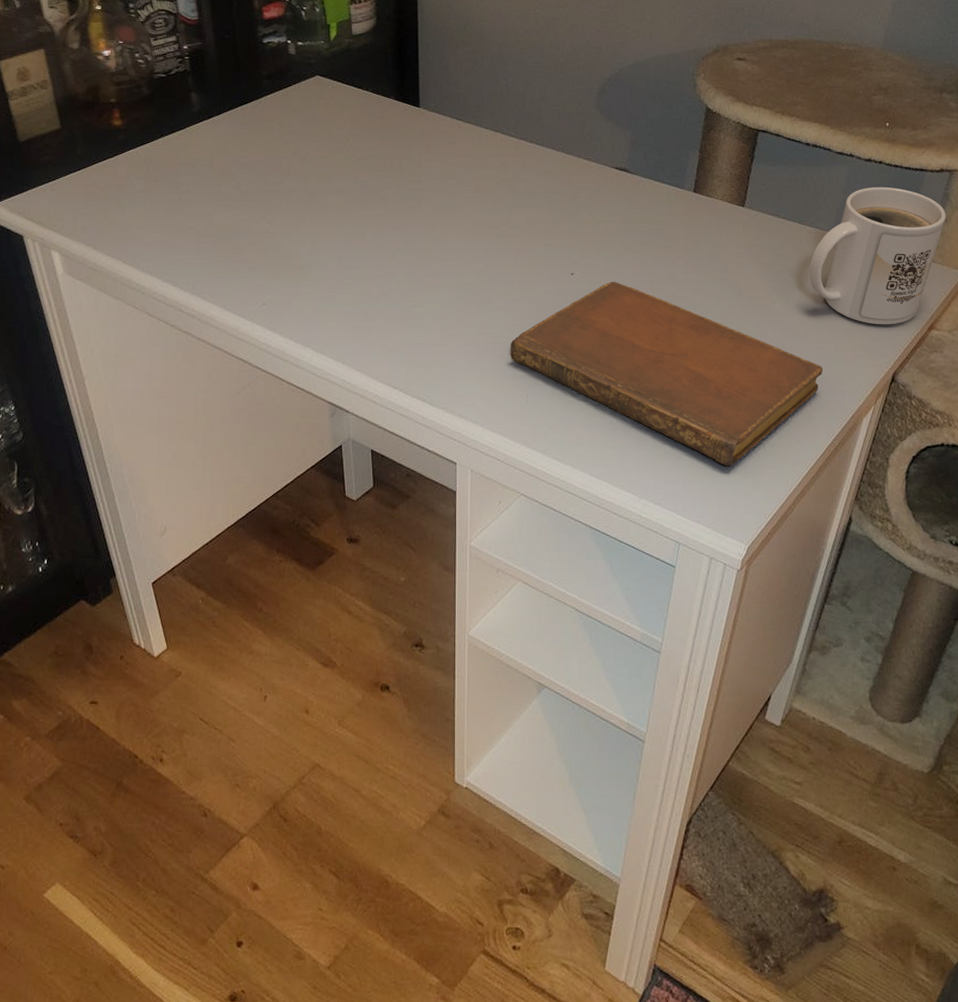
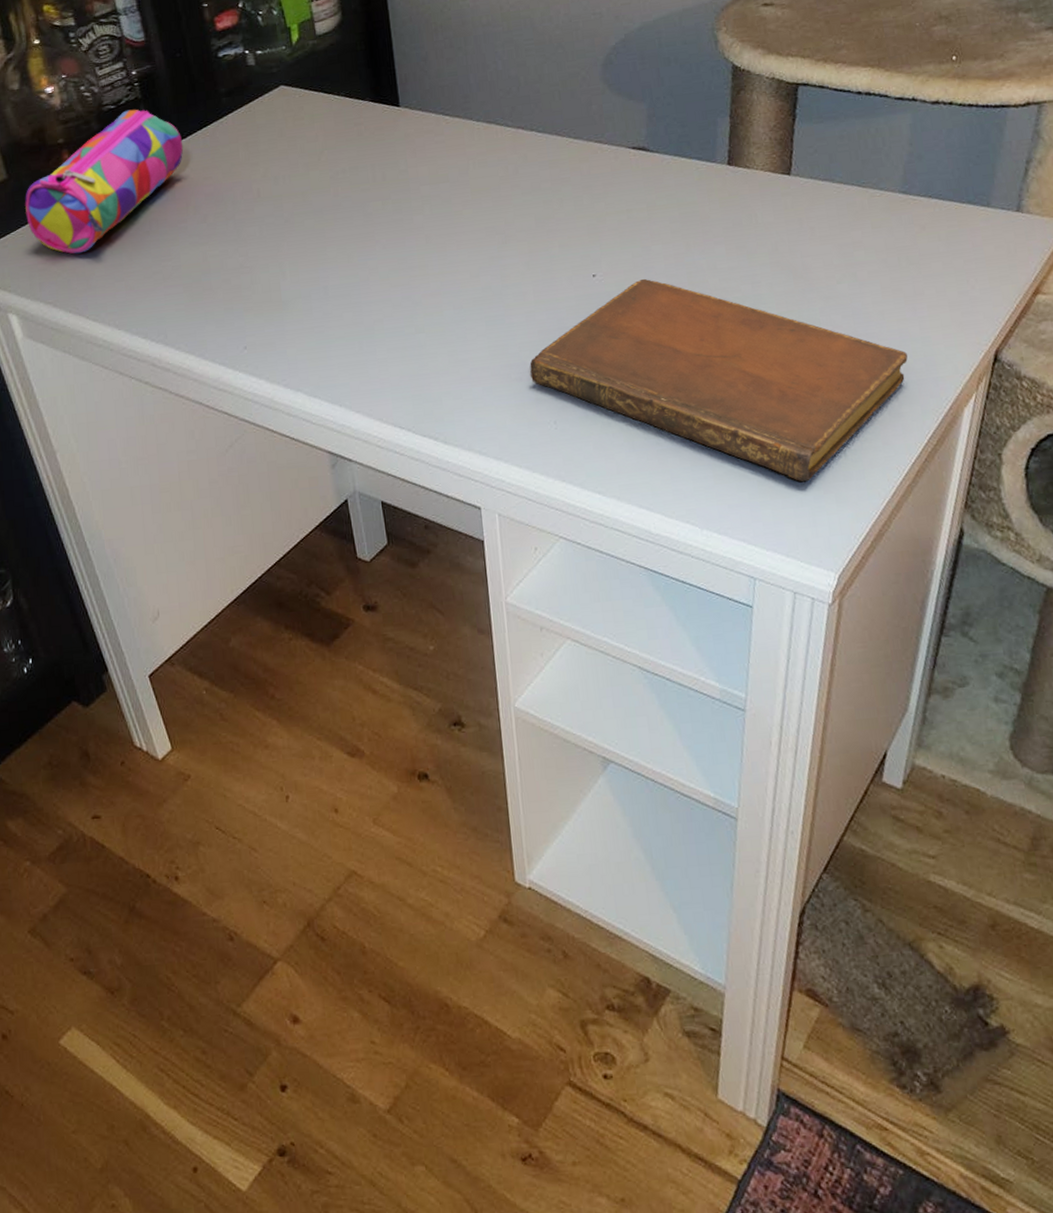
pencil case: none [75,80,225,204] -> present [25,109,184,254]
mug: present [809,186,946,325] -> none [877,130,1040,296]

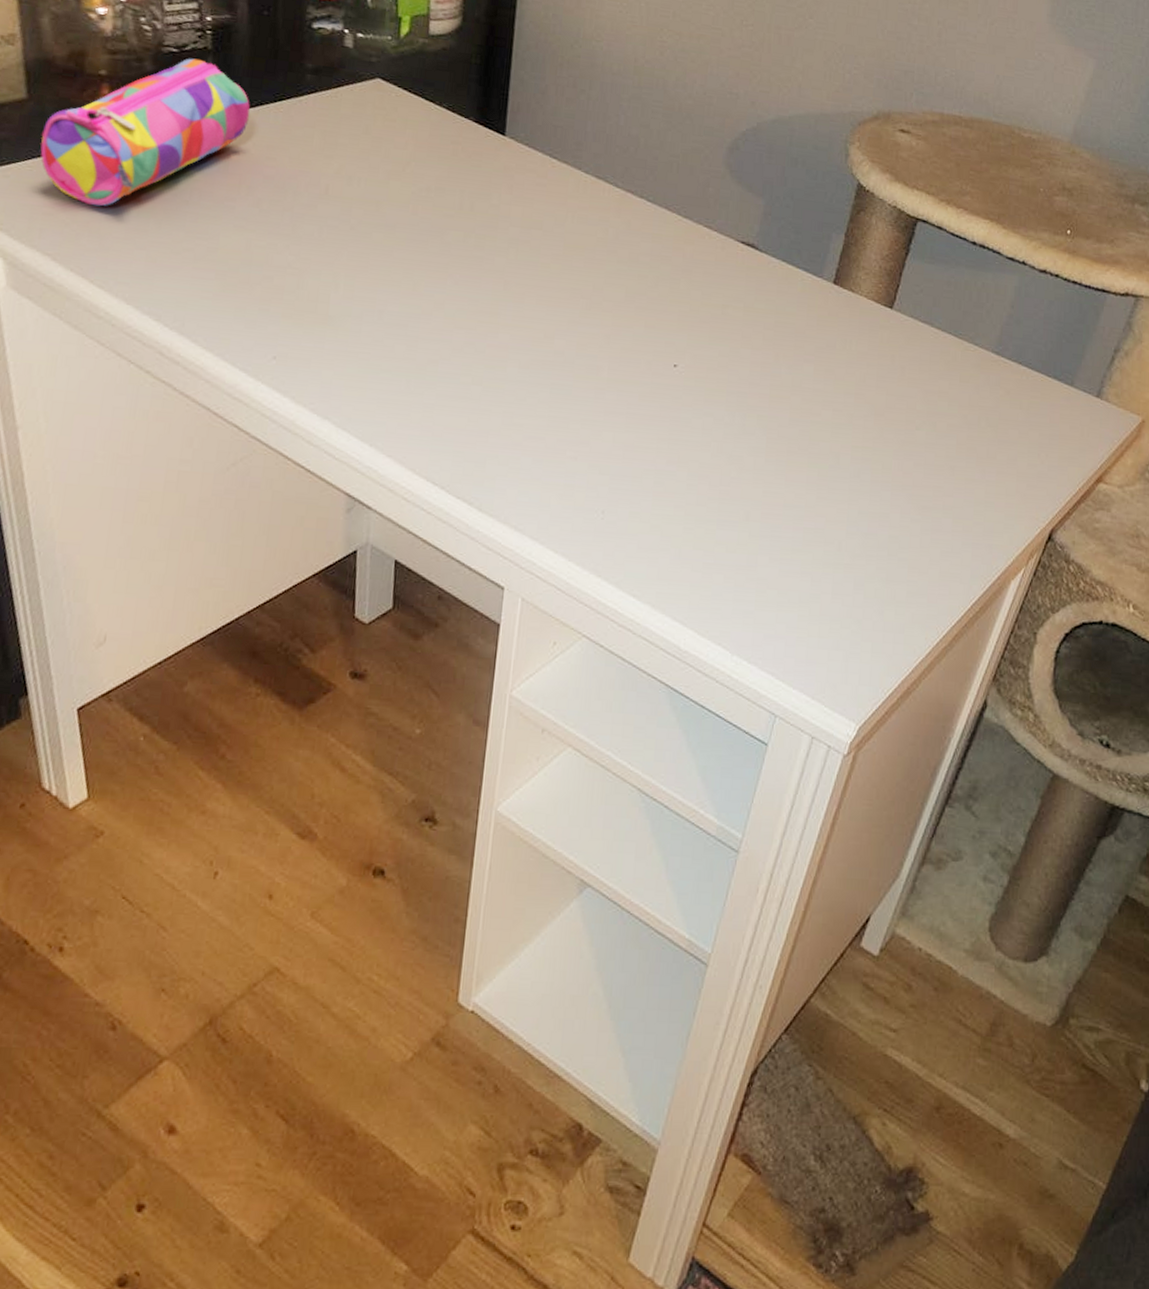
notebook: present [529,278,908,481] -> none [587,380,969,624]

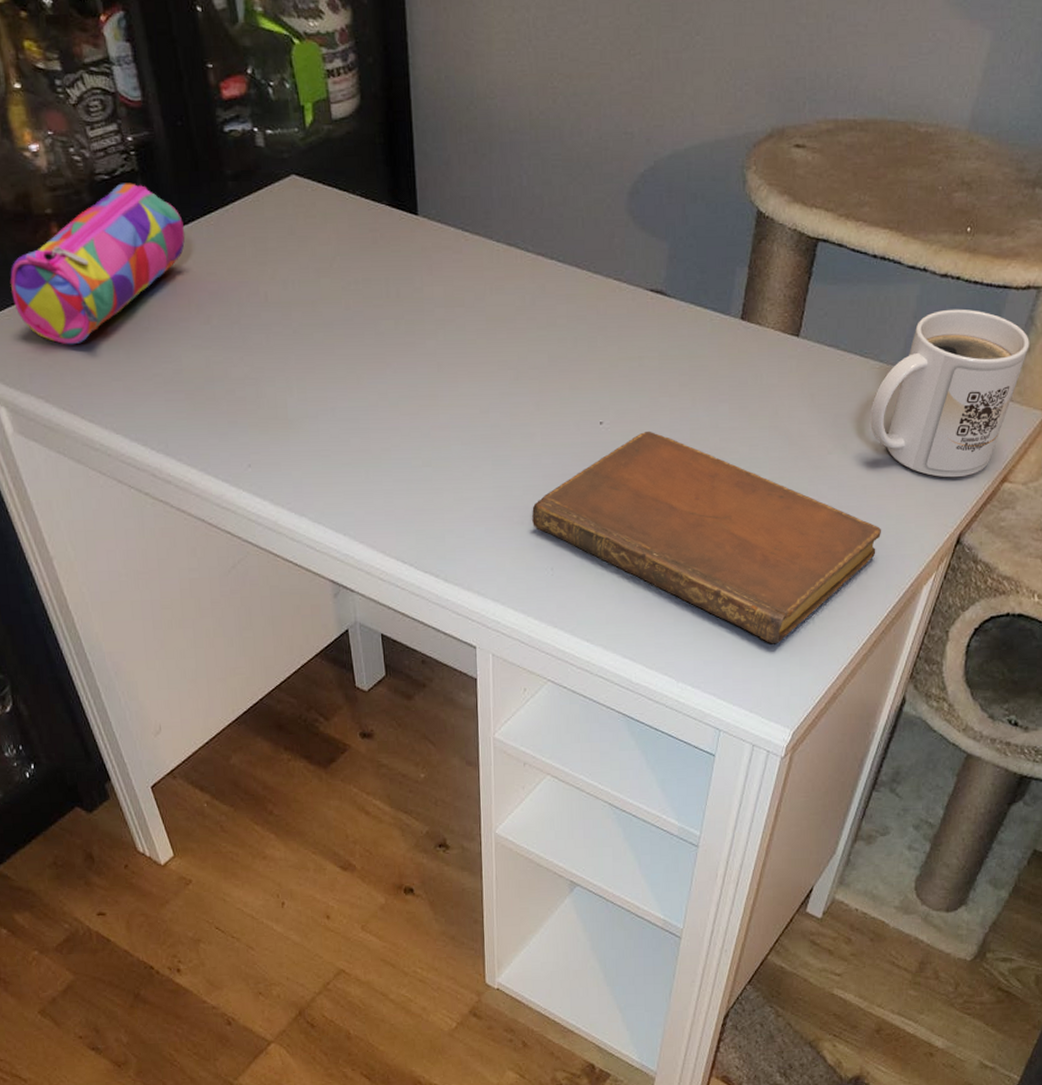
notebook: none [587,380,969,624] -> present [532,431,882,643]
mug: none [962,303,1127,472] -> present [870,309,1030,478]

